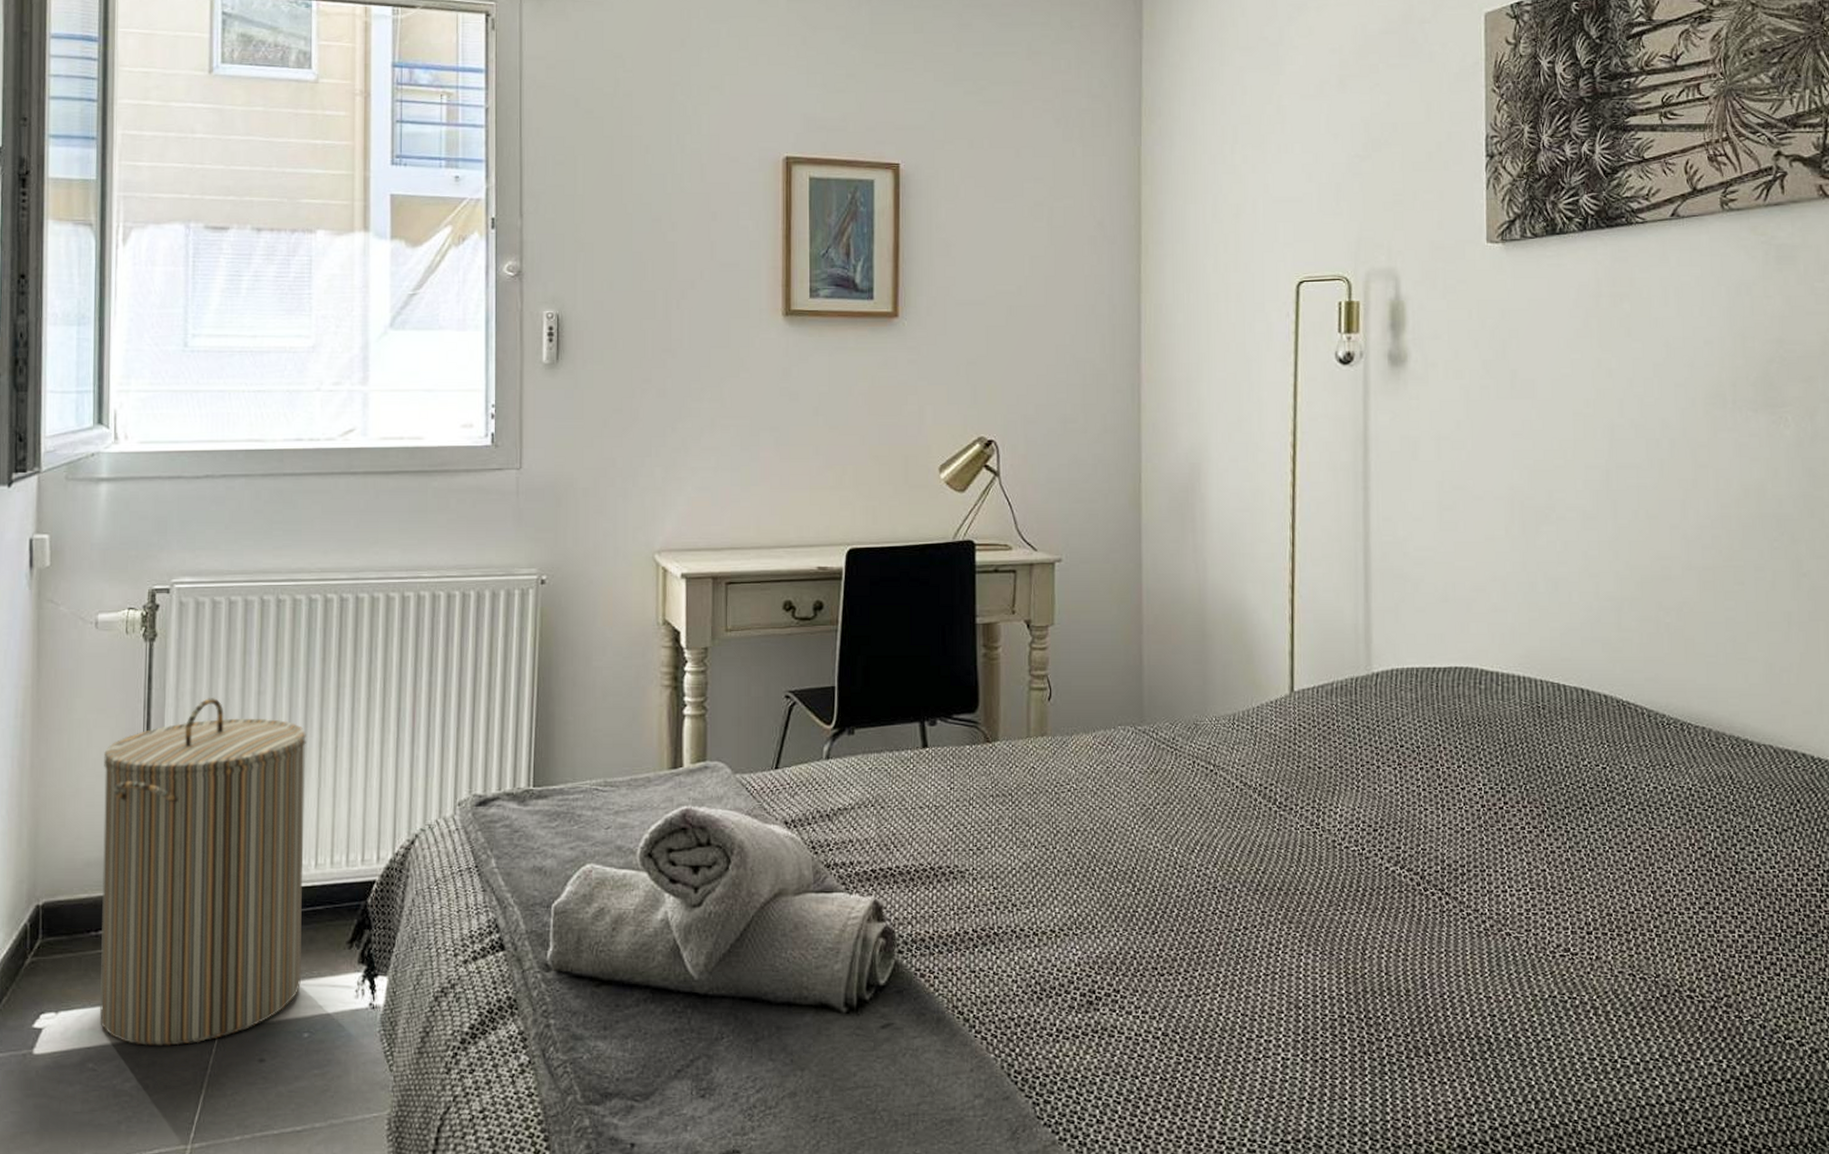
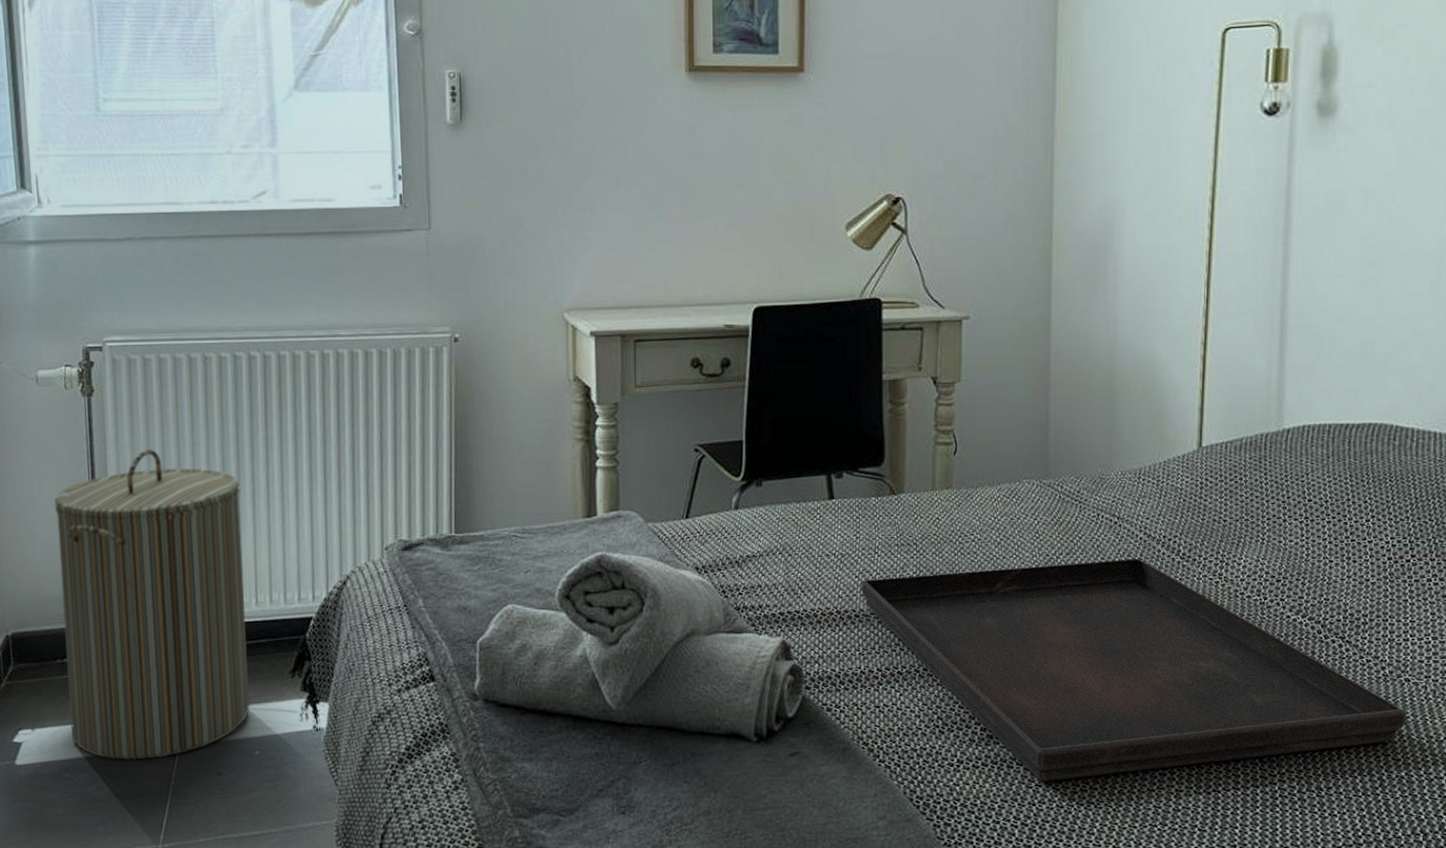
serving tray: none [956,808,1509,1052] -> present [862,558,1406,782]

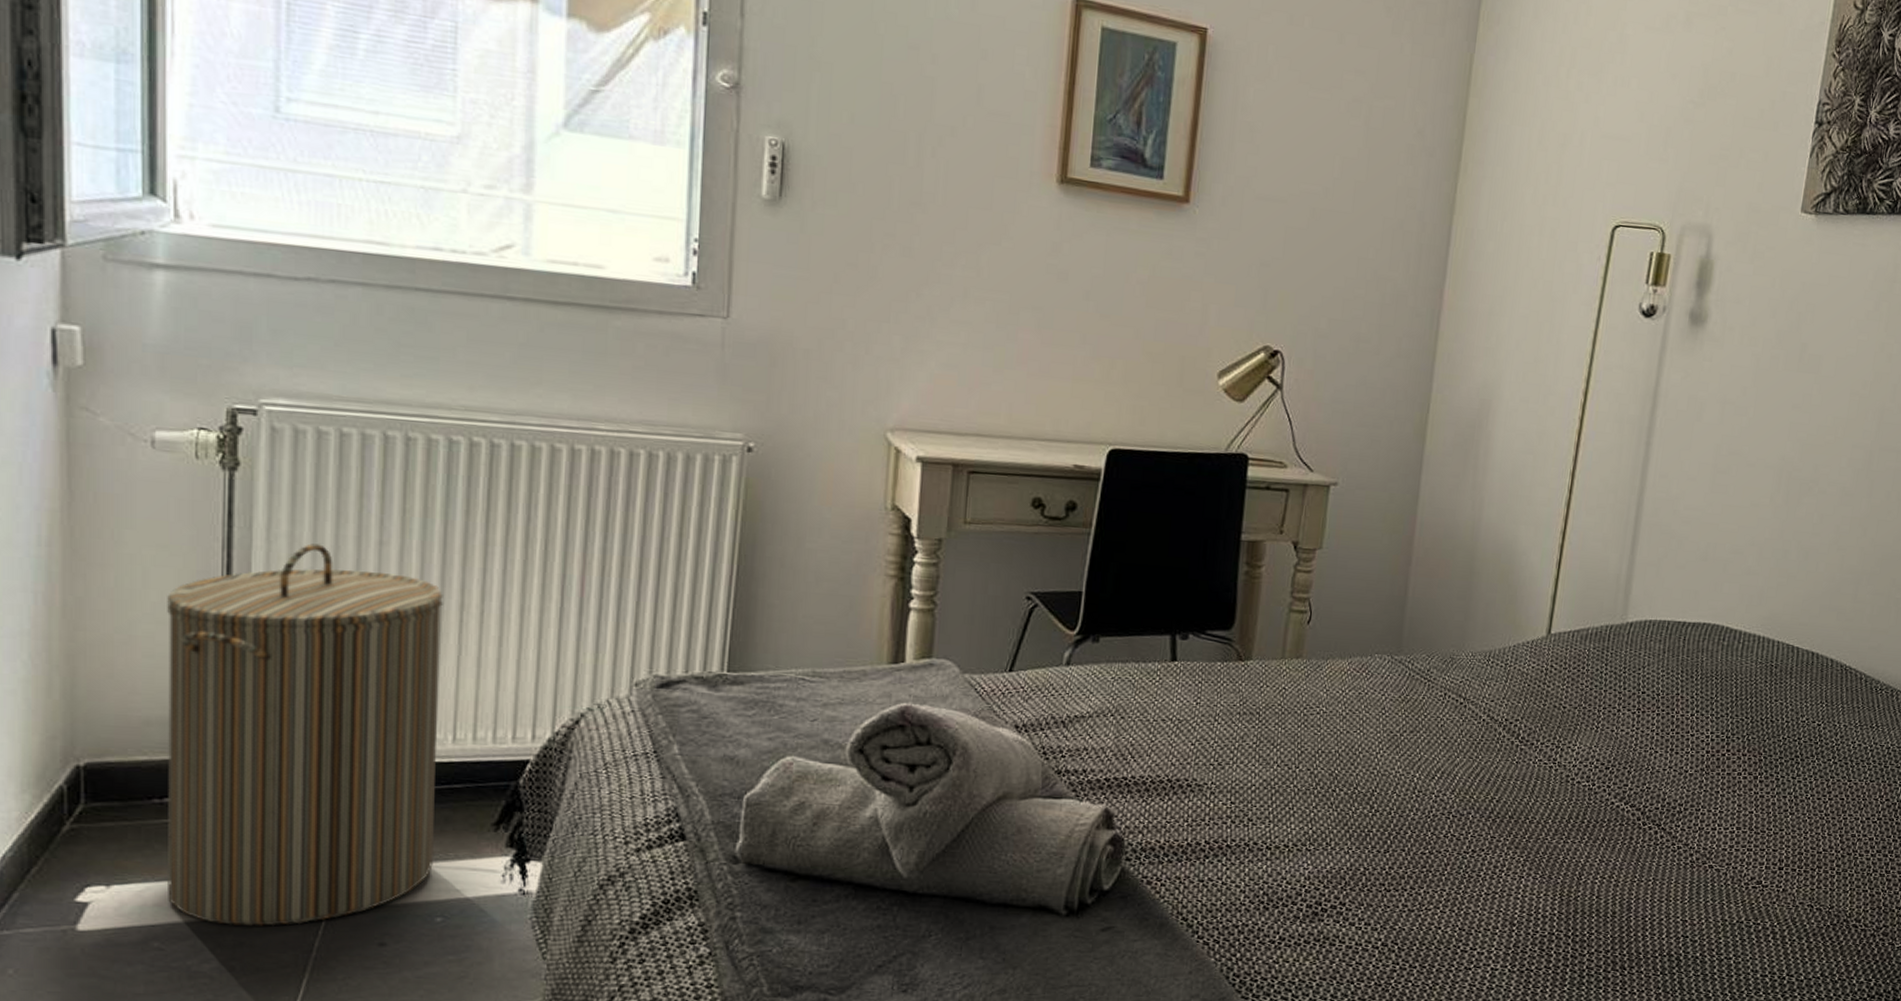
serving tray: present [862,558,1406,782] -> none [1197,739,1706,960]

